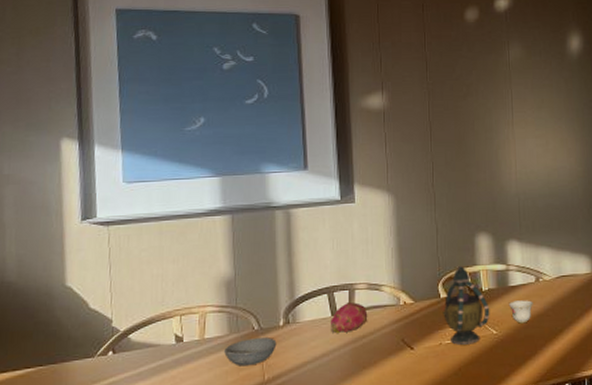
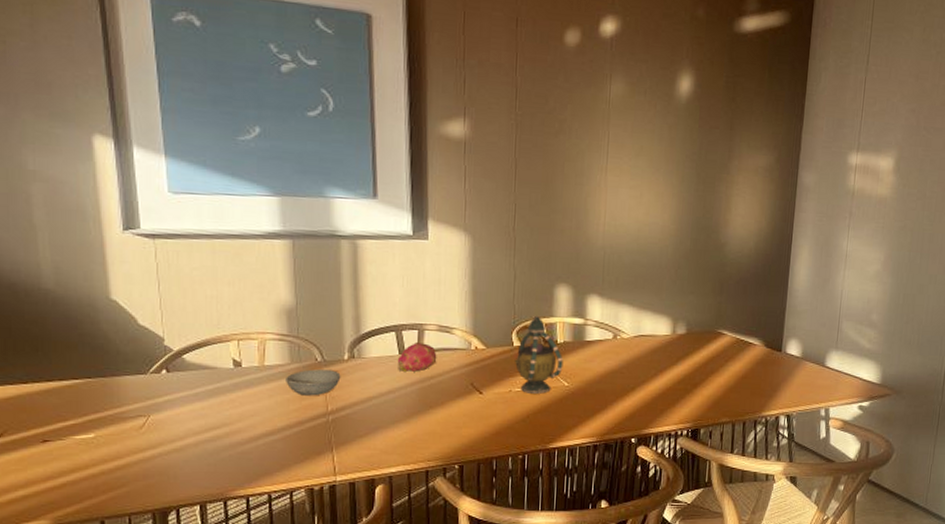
teacup: present [508,300,533,324] -> none [582,355,608,378]

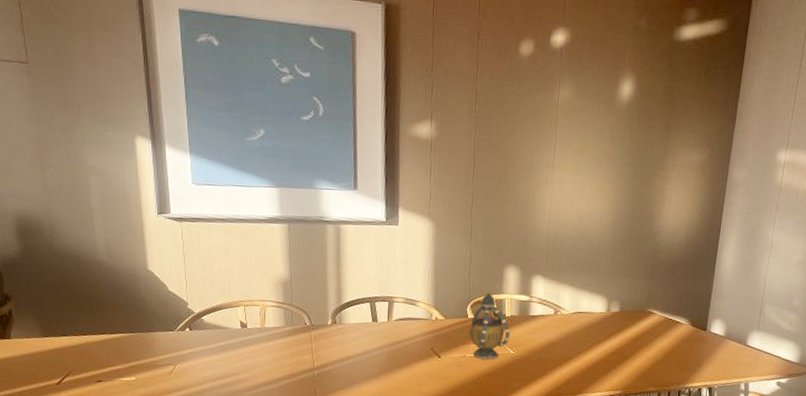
bowl: present [286,369,341,396] -> none [281,332,325,354]
fruit: present [398,341,437,373] -> none [371,311,404,337]

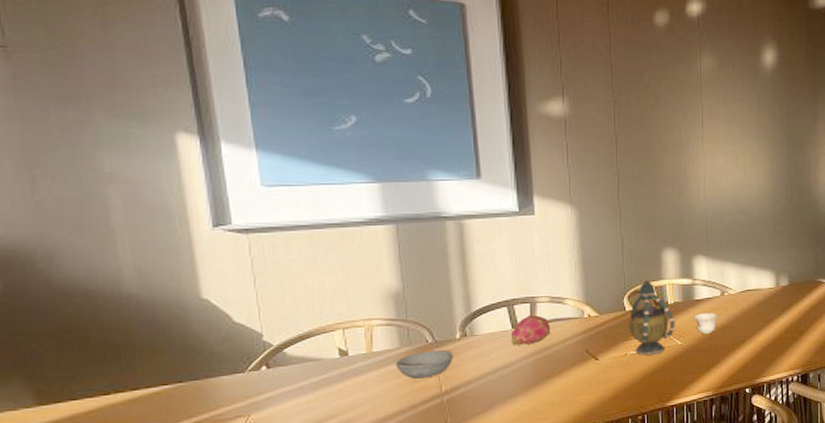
bowl: none [281,332,325,354] -> present [396,350,454,379]
fruit: none [371,311,404,337] -> present [512,314,551,346]
teacup: none [527,328,549,348] -> present [693,313,718,335]

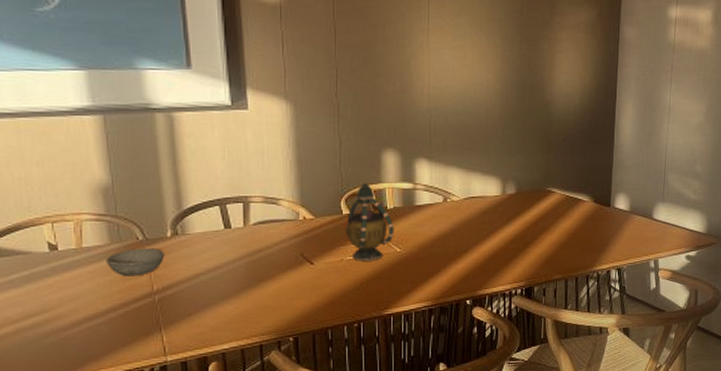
fruit: present [512,314,551,346] -> none [224,214,265,247]
teacup: present [693,313,718,335] -> none [414,220,439,243]

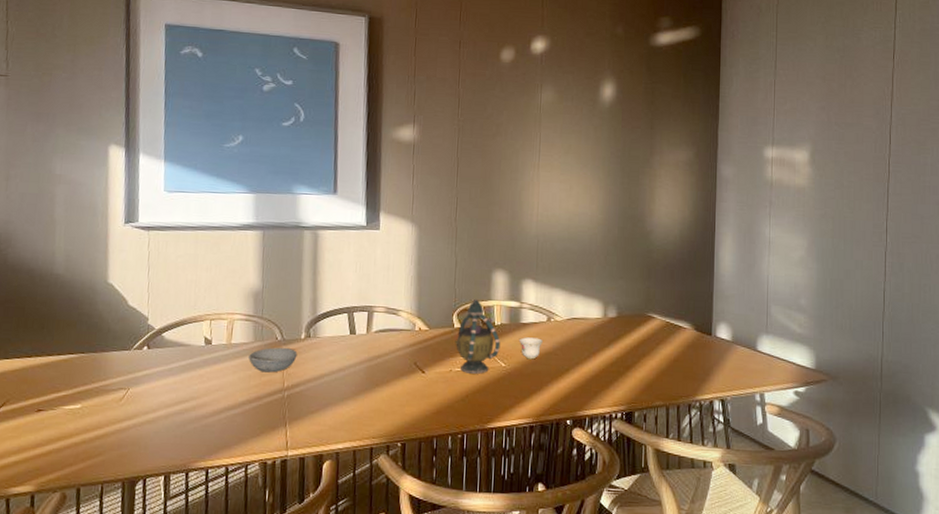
teacup: none [414,220,439,243] -> present [518,337,543,360]

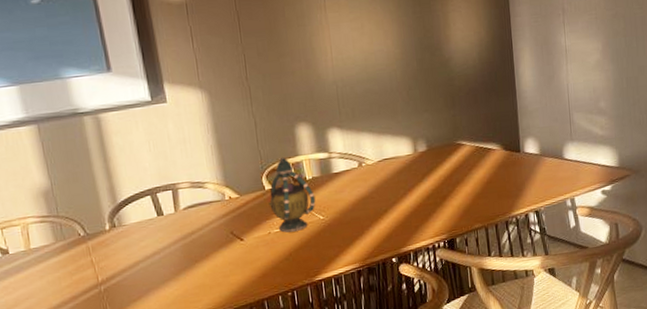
bowl: present [249,347,298,373] -> none [53,242,106,272]
teacup: present [518,337,543,360] -> none [333,184,358,208]

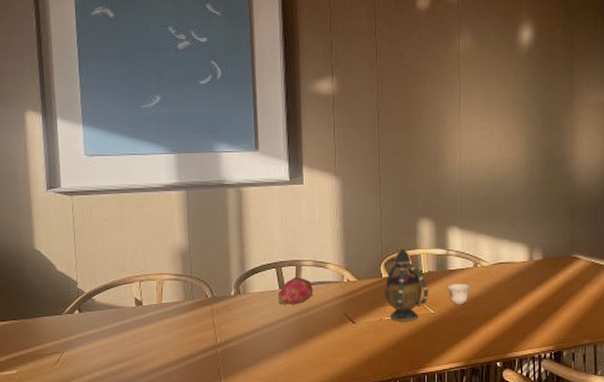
fruit: none [157,201,195,233] -> present [279,276,313,306]
teacup: none [333,184,358,208] -> present [446,284,470,305]

